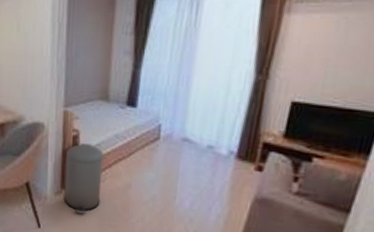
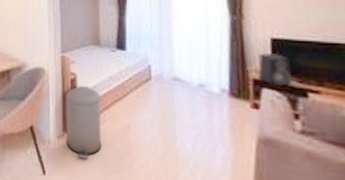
speaker: none [269,117,304,151] -> present [258,53,292,86]

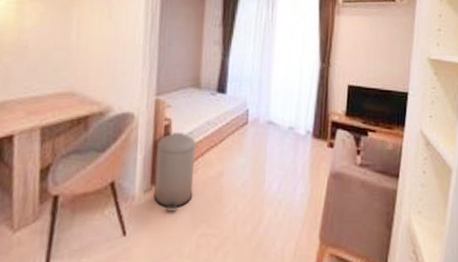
speaker: present [258,53,292,86] -> none [336,98,359,127]

